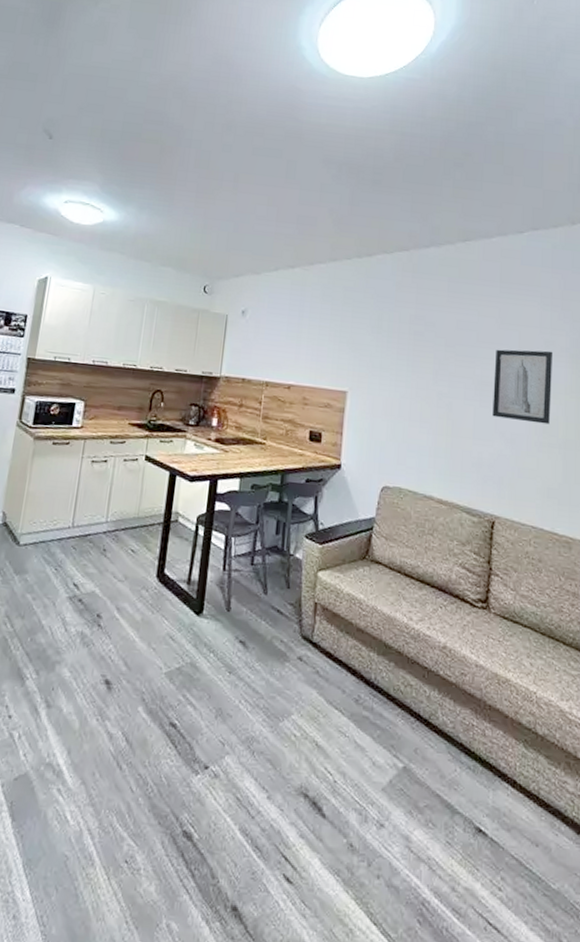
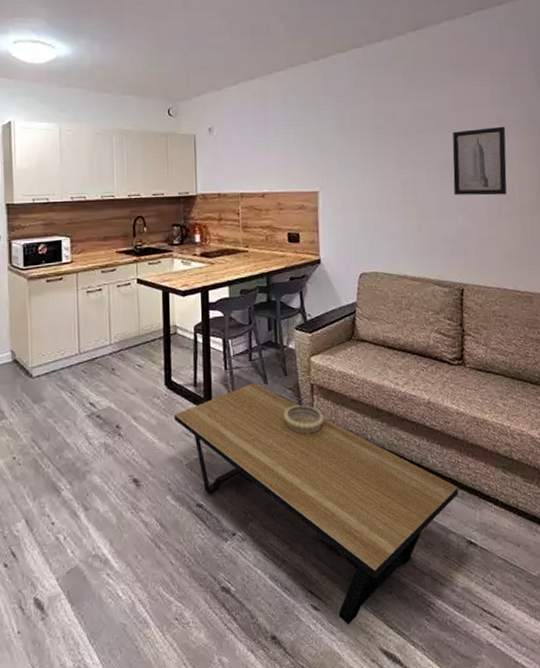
coffee table: none [160,590,470,910] -> present [174,382,459,625]
decorative bowl: none [279,624,325,661] -> present [283,405,325,434]

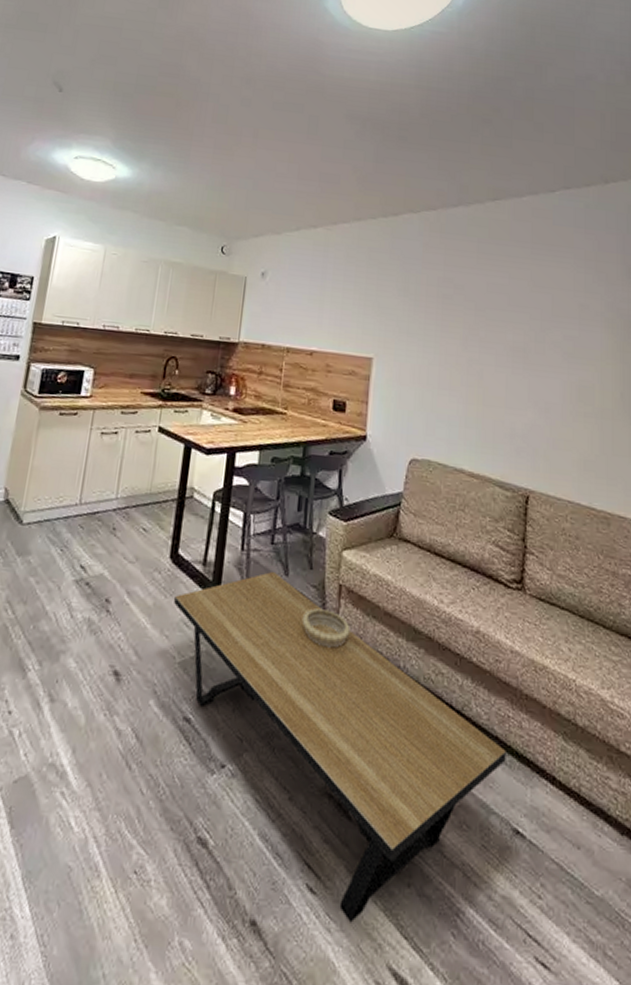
wall art: present [452,126,507,196] -> none [525,313,587,393]

